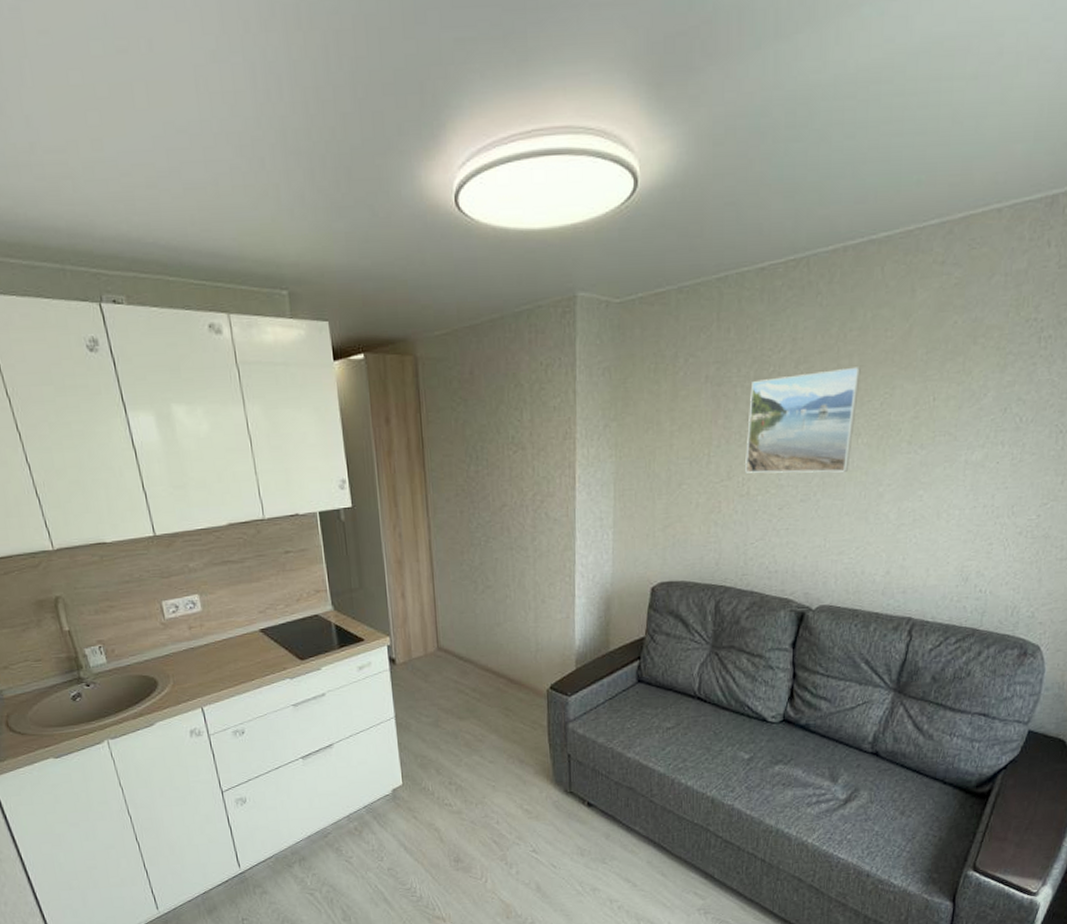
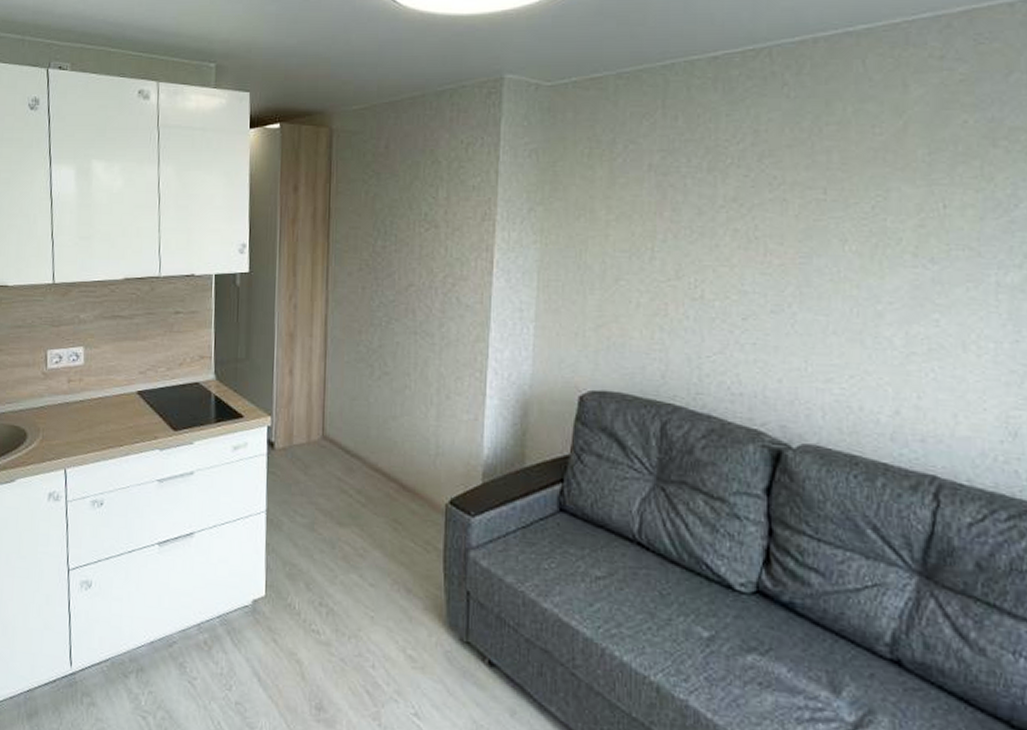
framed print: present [745,367,861,474] -> none [698,164,843,283]

